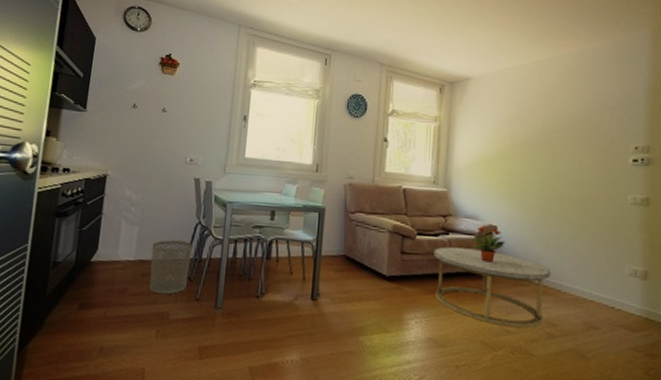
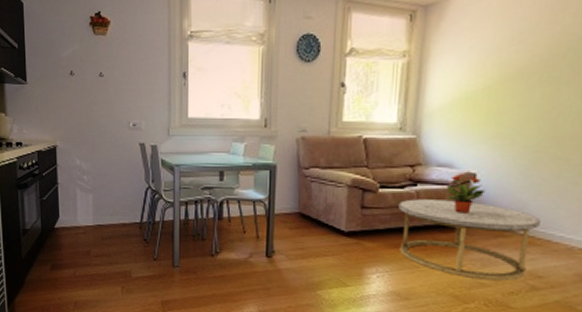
waste bin: present [149,240,192,295] -> none [107,205,145,256]

